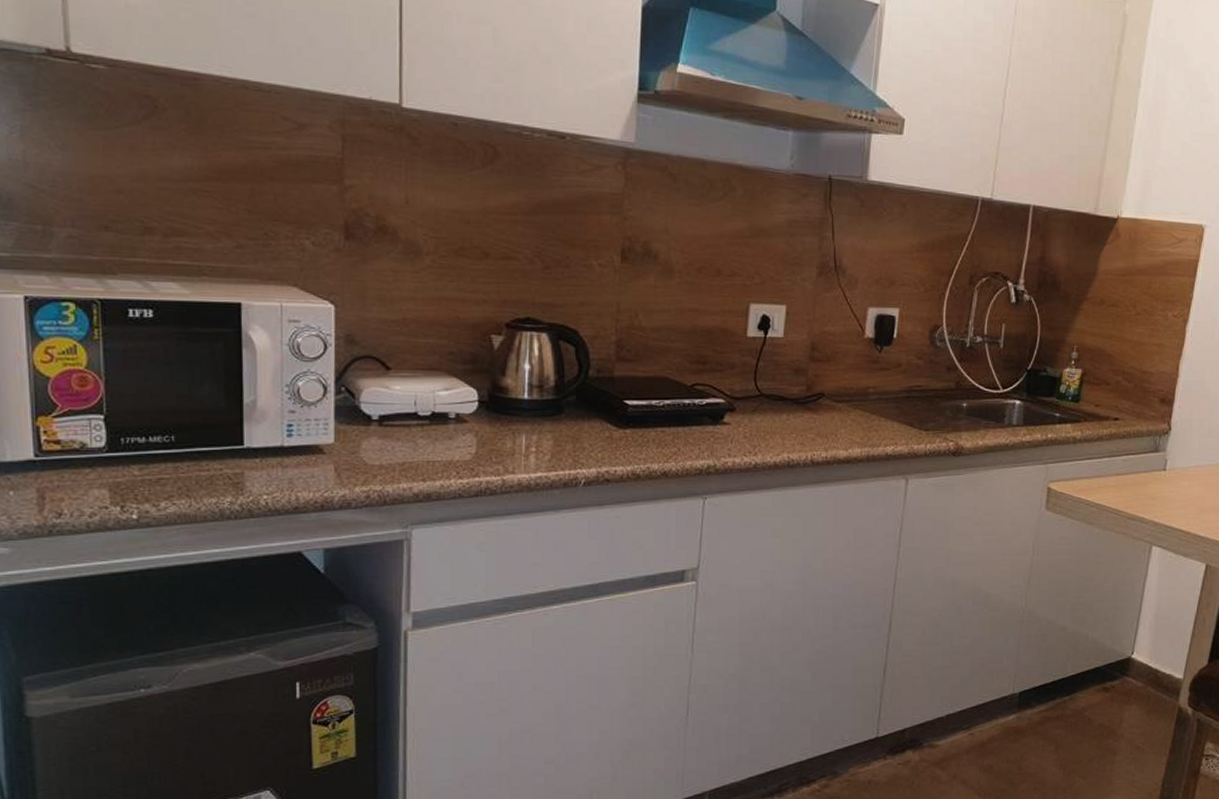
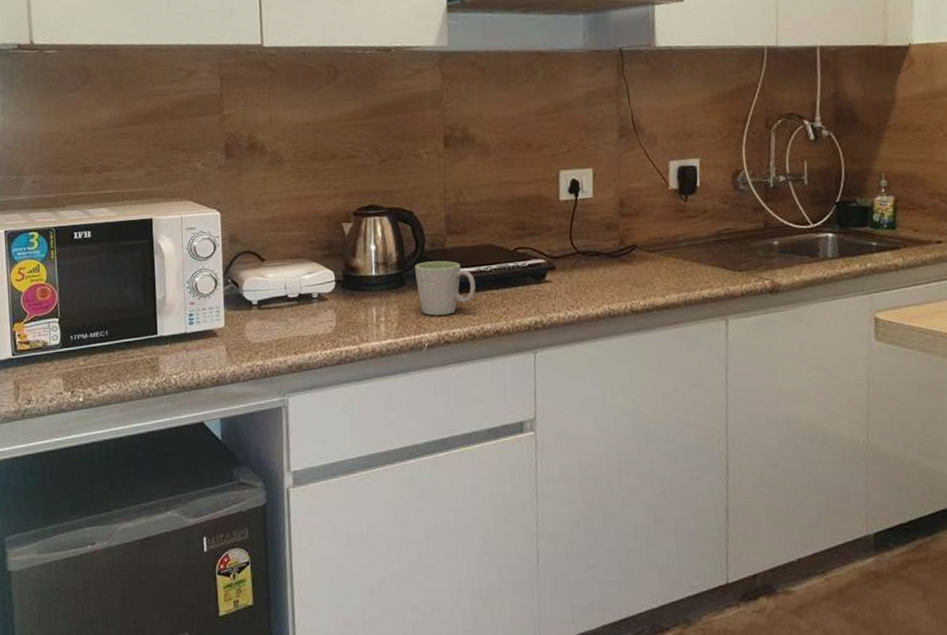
mug: none [576,389,644,450] -> present [415,260,476,316]

